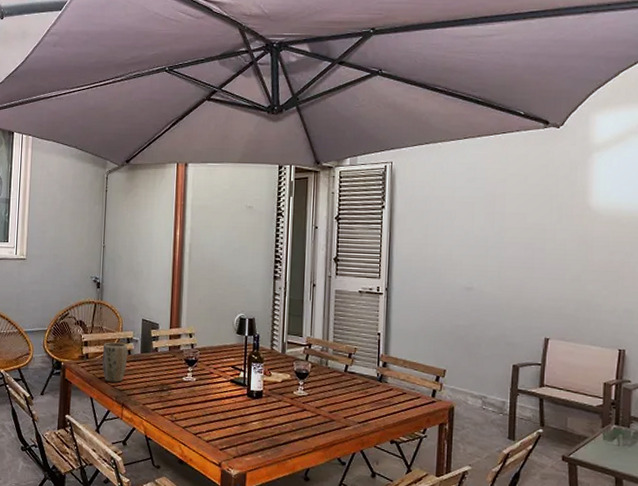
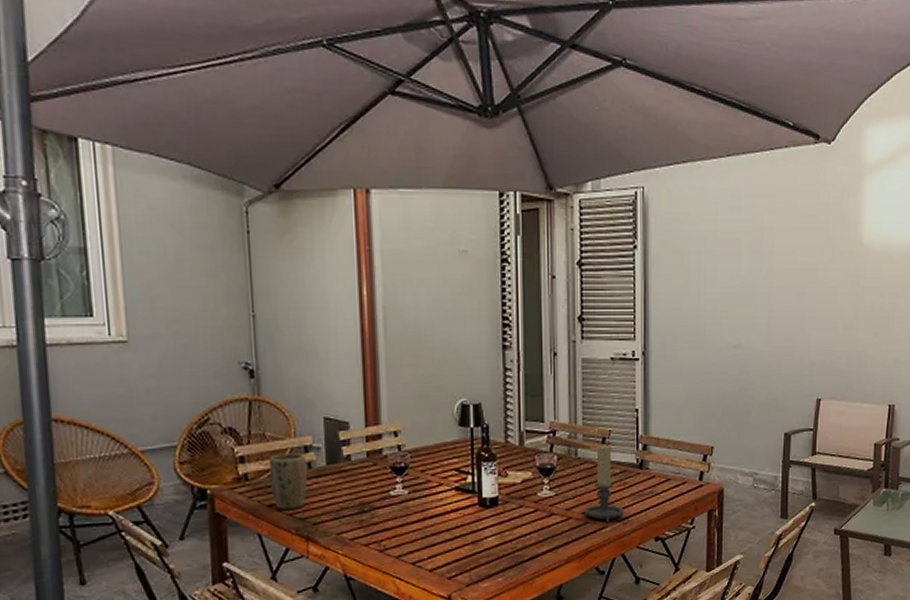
candle holder: none [330,359,364,423] -> present [583,445,624,523]

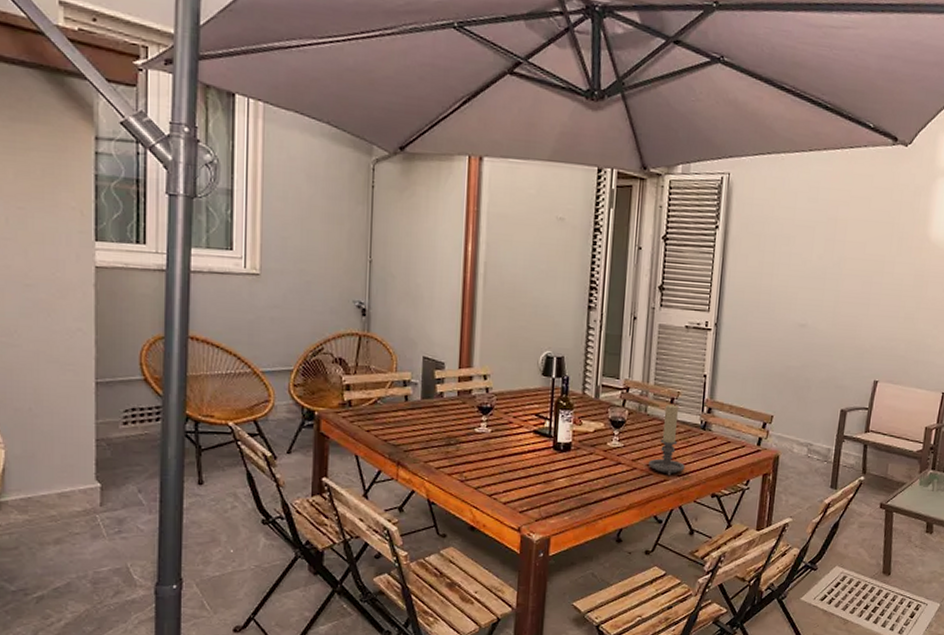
plant pot: present [268,453,308,510] -> none [370,385,405,436]

